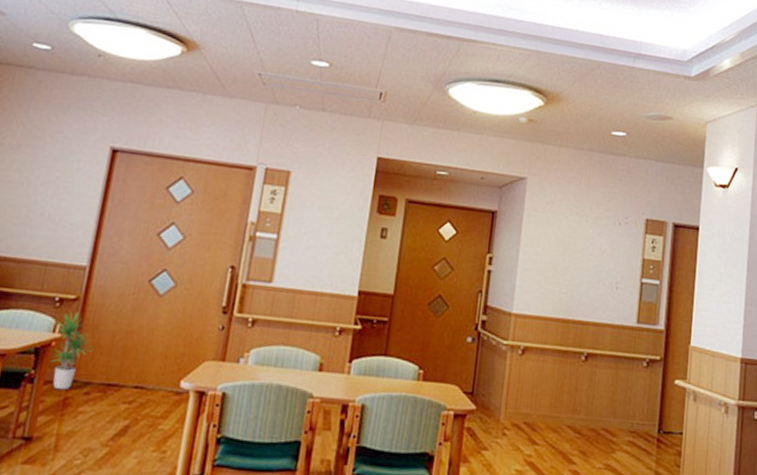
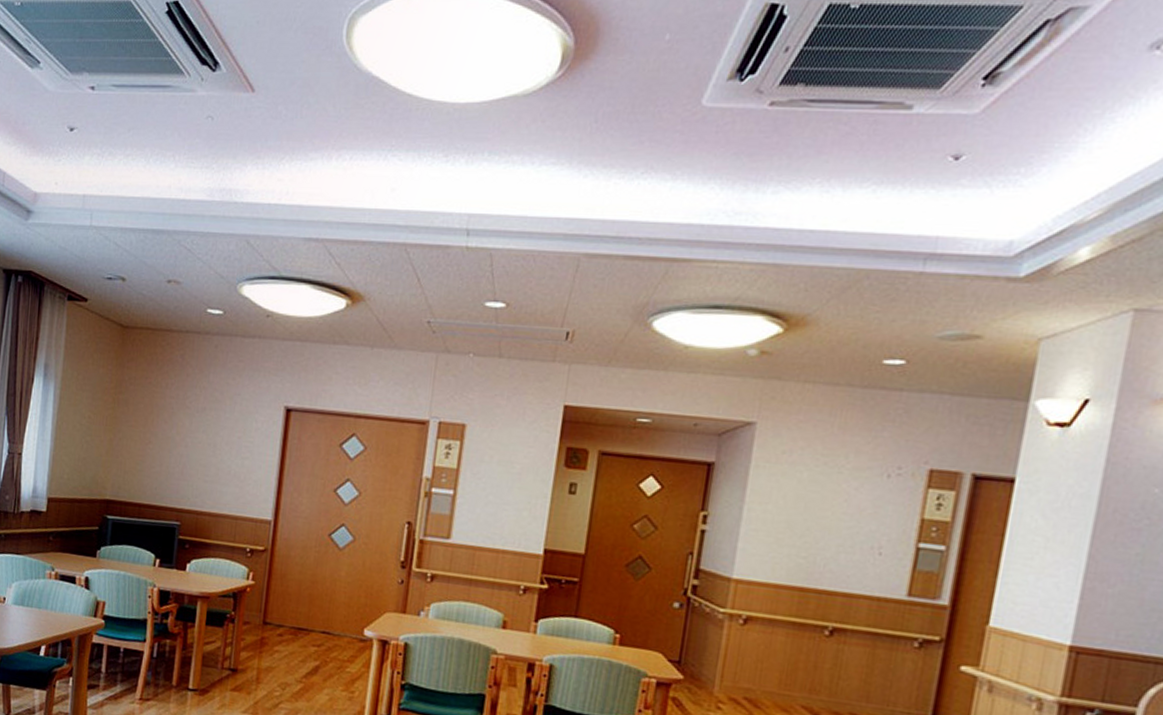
potted plant: present [52,311,95,390] -> none [248,561,284,631]

